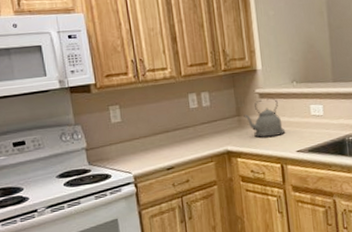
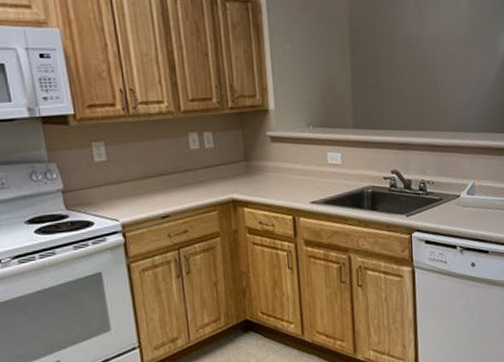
kettle: present [243,98,286,138] -> none [252,143,299,186]

